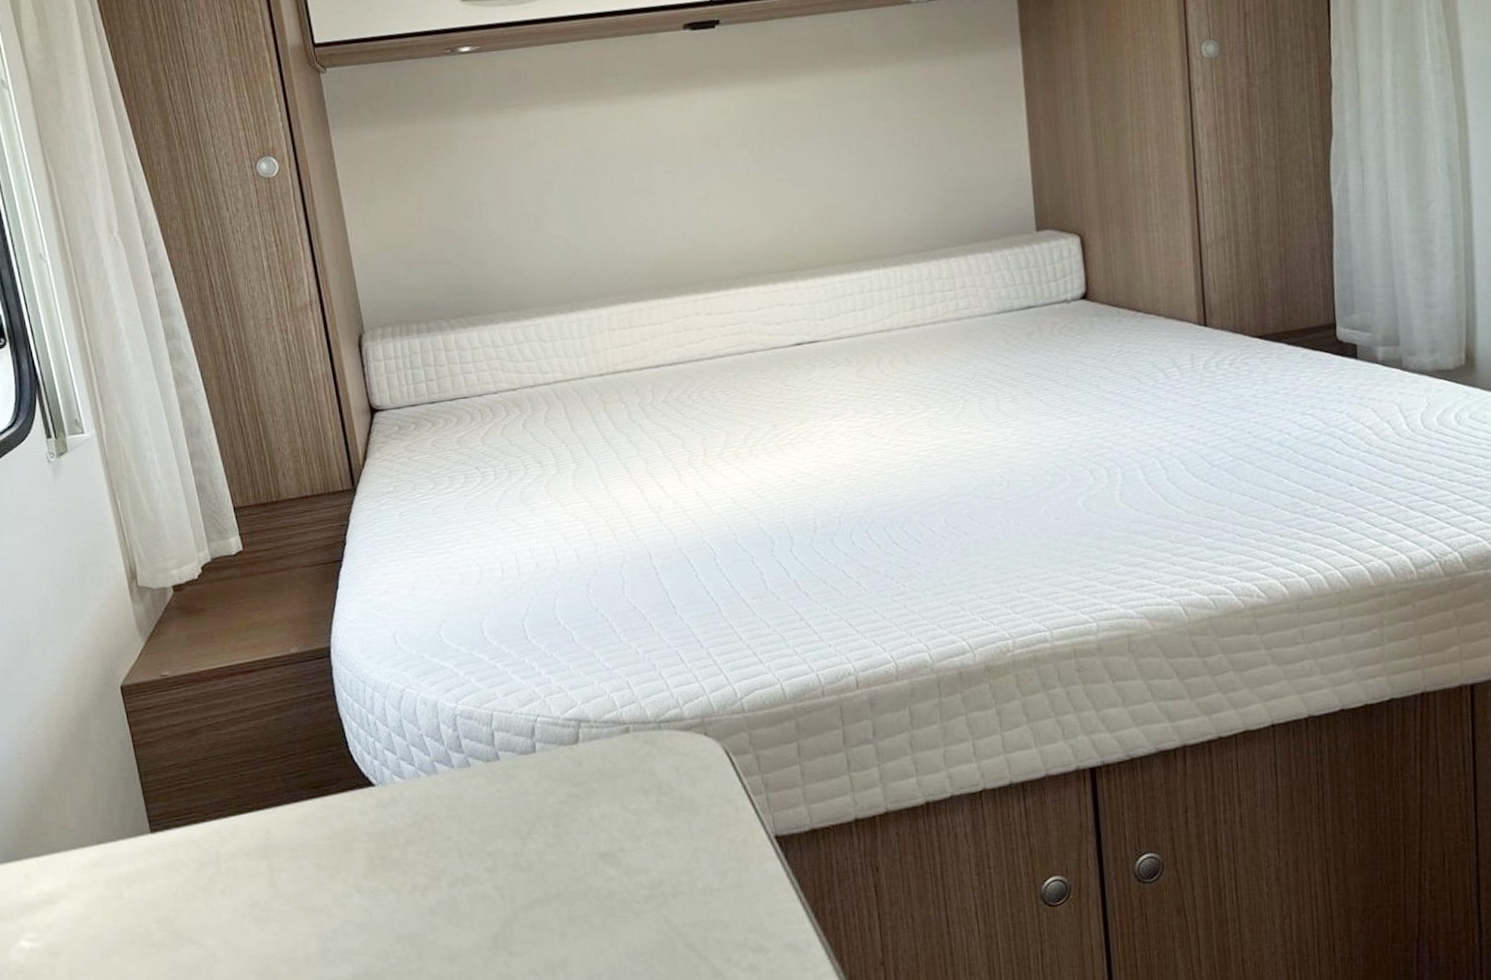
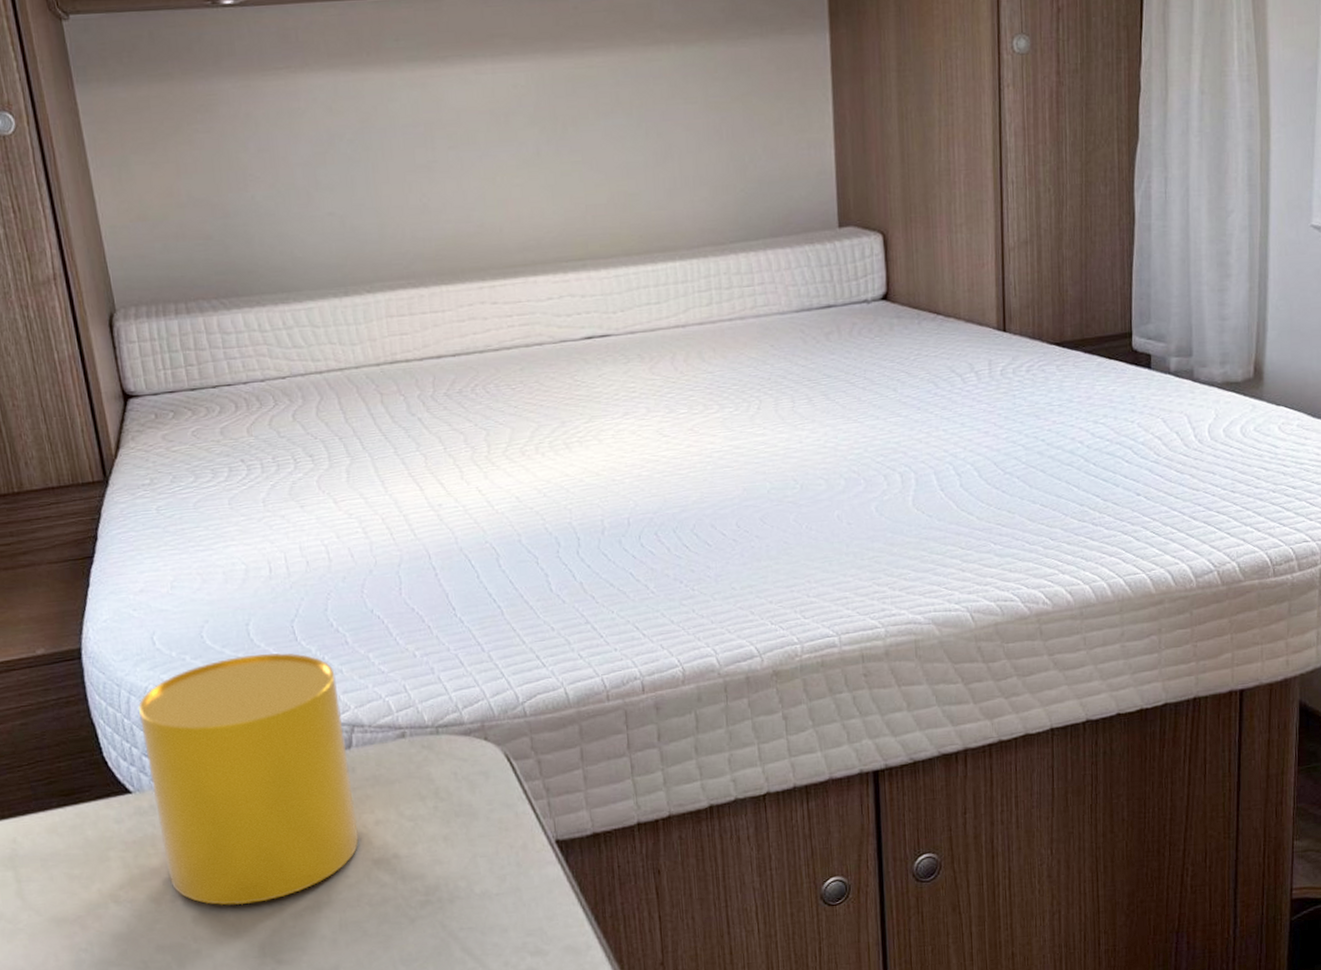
cup: none [381,650,587,897] -> present [137,653,360,906]

